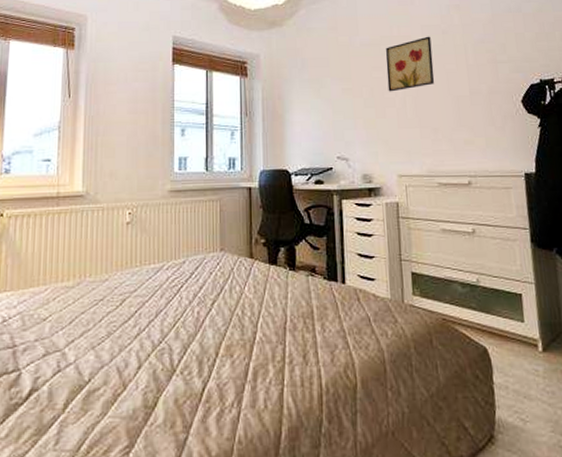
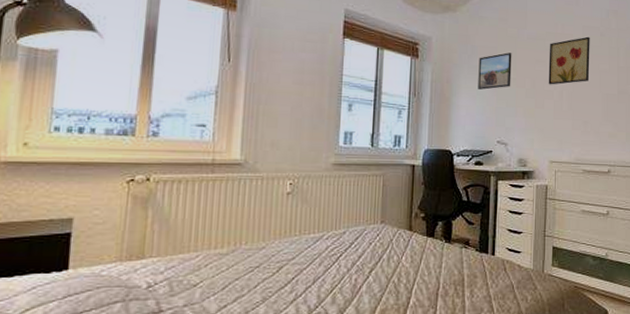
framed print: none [310,62,347,103] -> present [478,52,512,90]

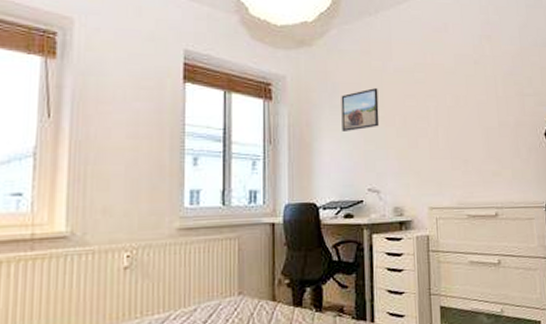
wall art: present [548,36,590,85] -> none [419,65,466,122]

